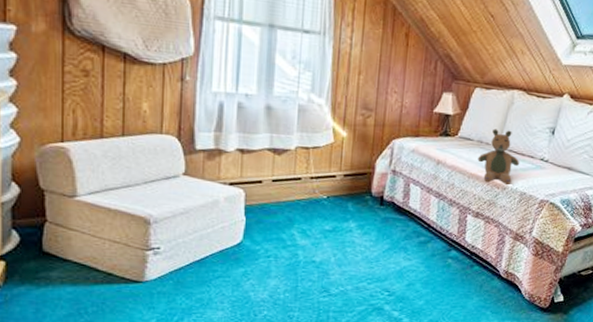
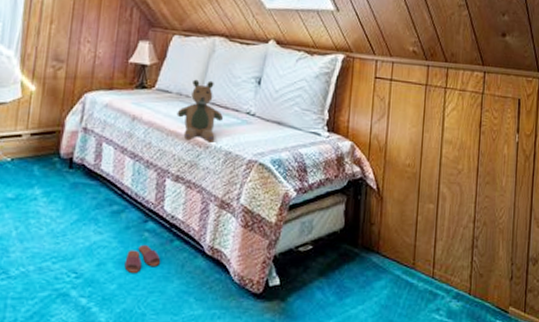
slippers: none [431,269,463,292] -> present [124,244,161,273]

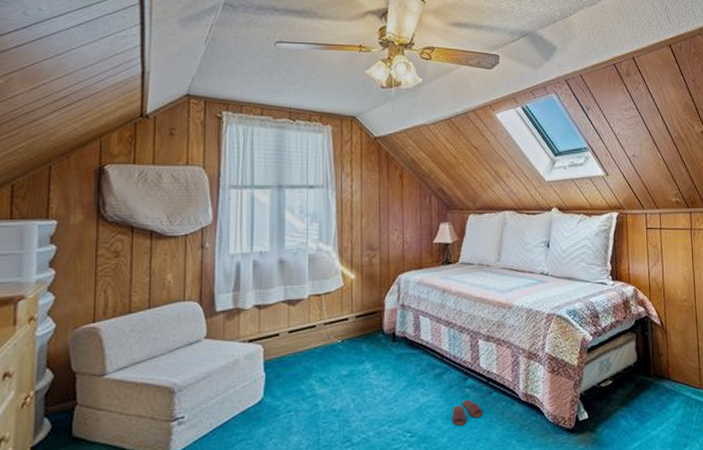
teddy bear: present [176,79,224,144] -> none [480,249,522,304]

